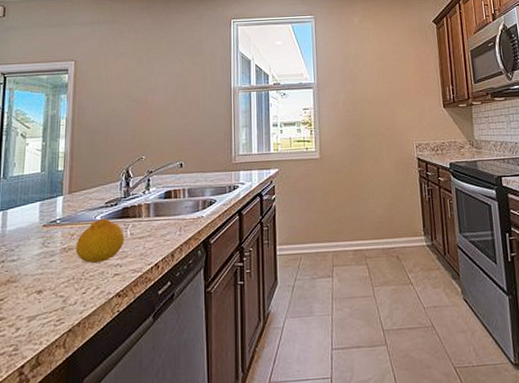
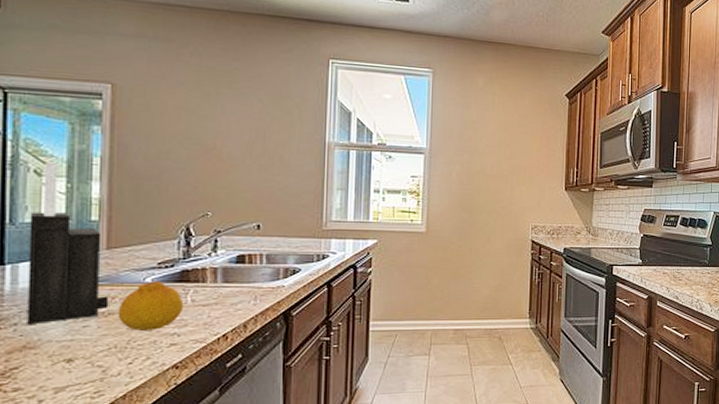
knife block: none [11,126,69,262] -> present [27,162,109,325]

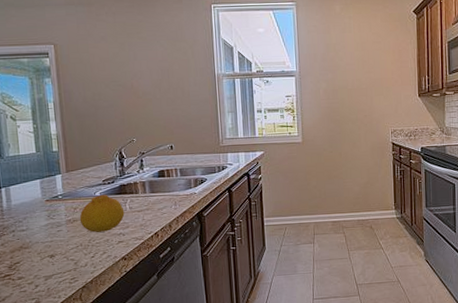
knife block: present [27,162,109,325] -> none [12,109,73,232]

